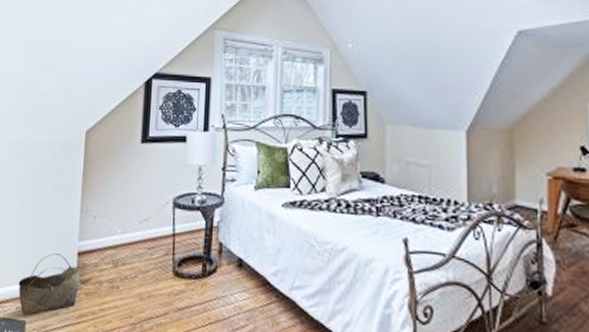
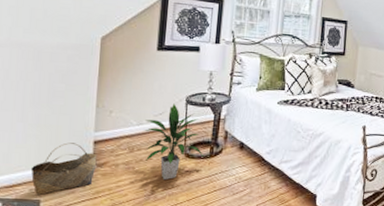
indoor plant: none [129,206,196,306] -> present [144,103,204,181]

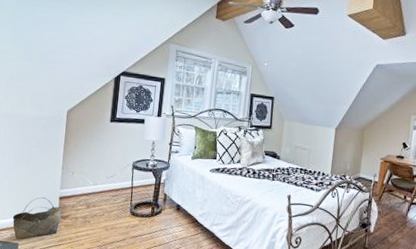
indoor plant: present [144,103,204,181] -> none [99,167,146,234]

